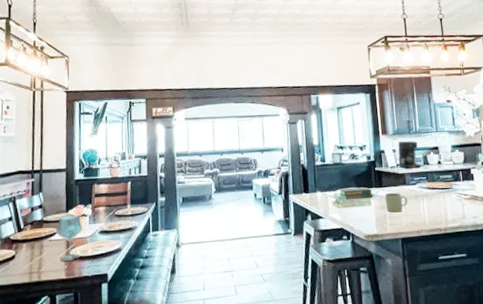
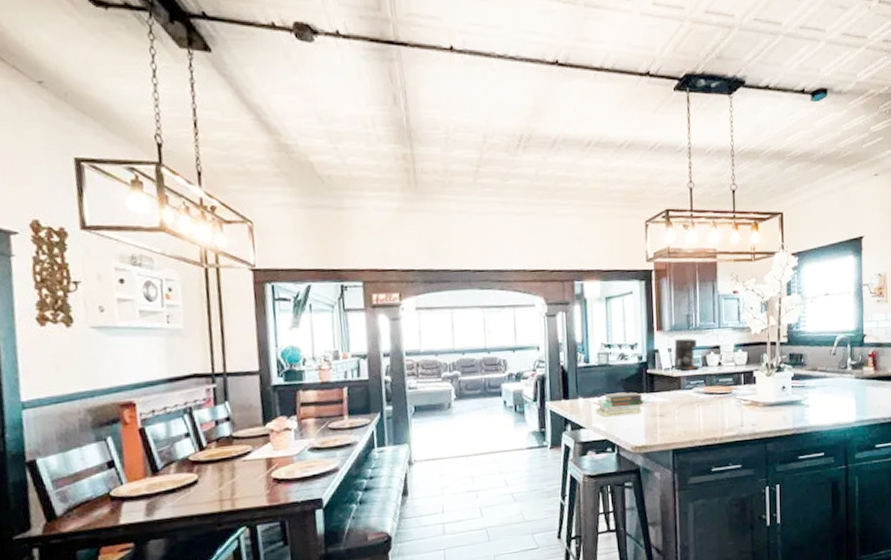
wine glass: present [56,215,83,262] -> none [252,429,287,486]
mug: present [385,192,408,213] -> none [656,398,682,421]

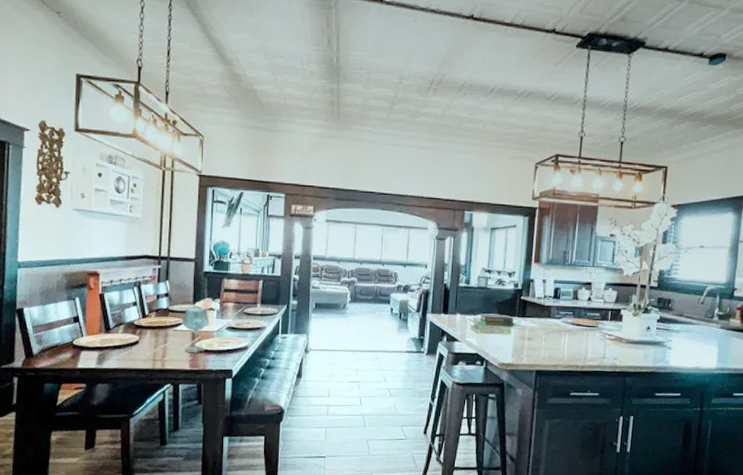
wine glass: none [252,429,287,486] -> present [182,307,209,354]
coffee maker: present [673,338,699,371] -> none [546,271,570,303]

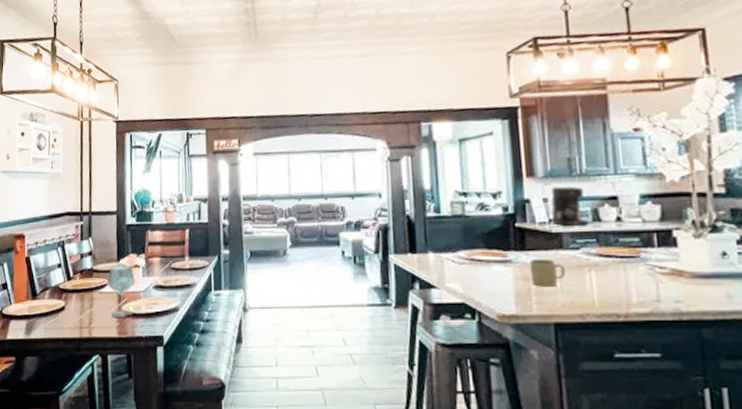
books: present [471,314,514,335] -> none [450,250,510,277]
mug: none [525,323,549,345] -> present [529,258,565,287]
coffee maker: none [546,271,570,303] -> present [551,186,588,227]

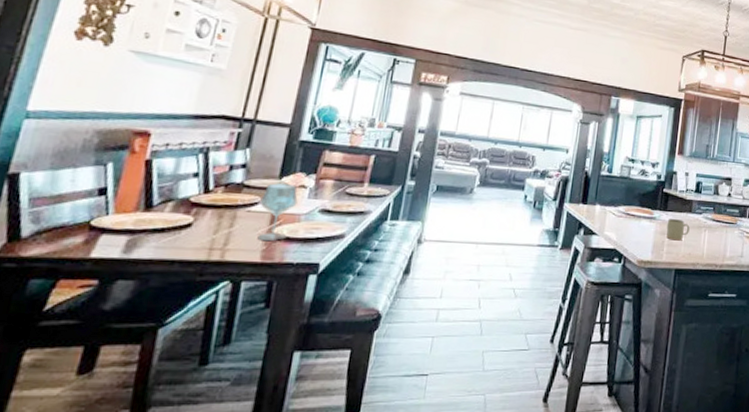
coffee maker: present [551,186,588,227] -> none [688,165,712,198]

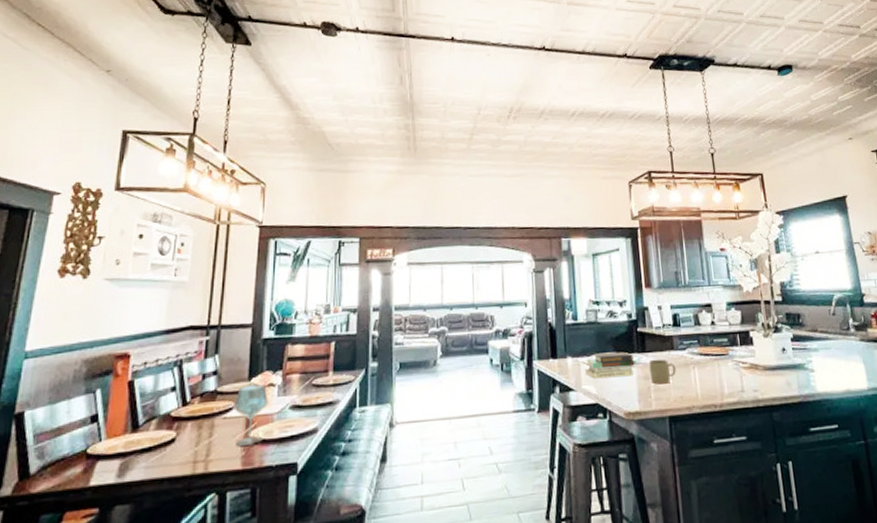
books: none [610,206,655,230] -> present [585,352,634,379]

